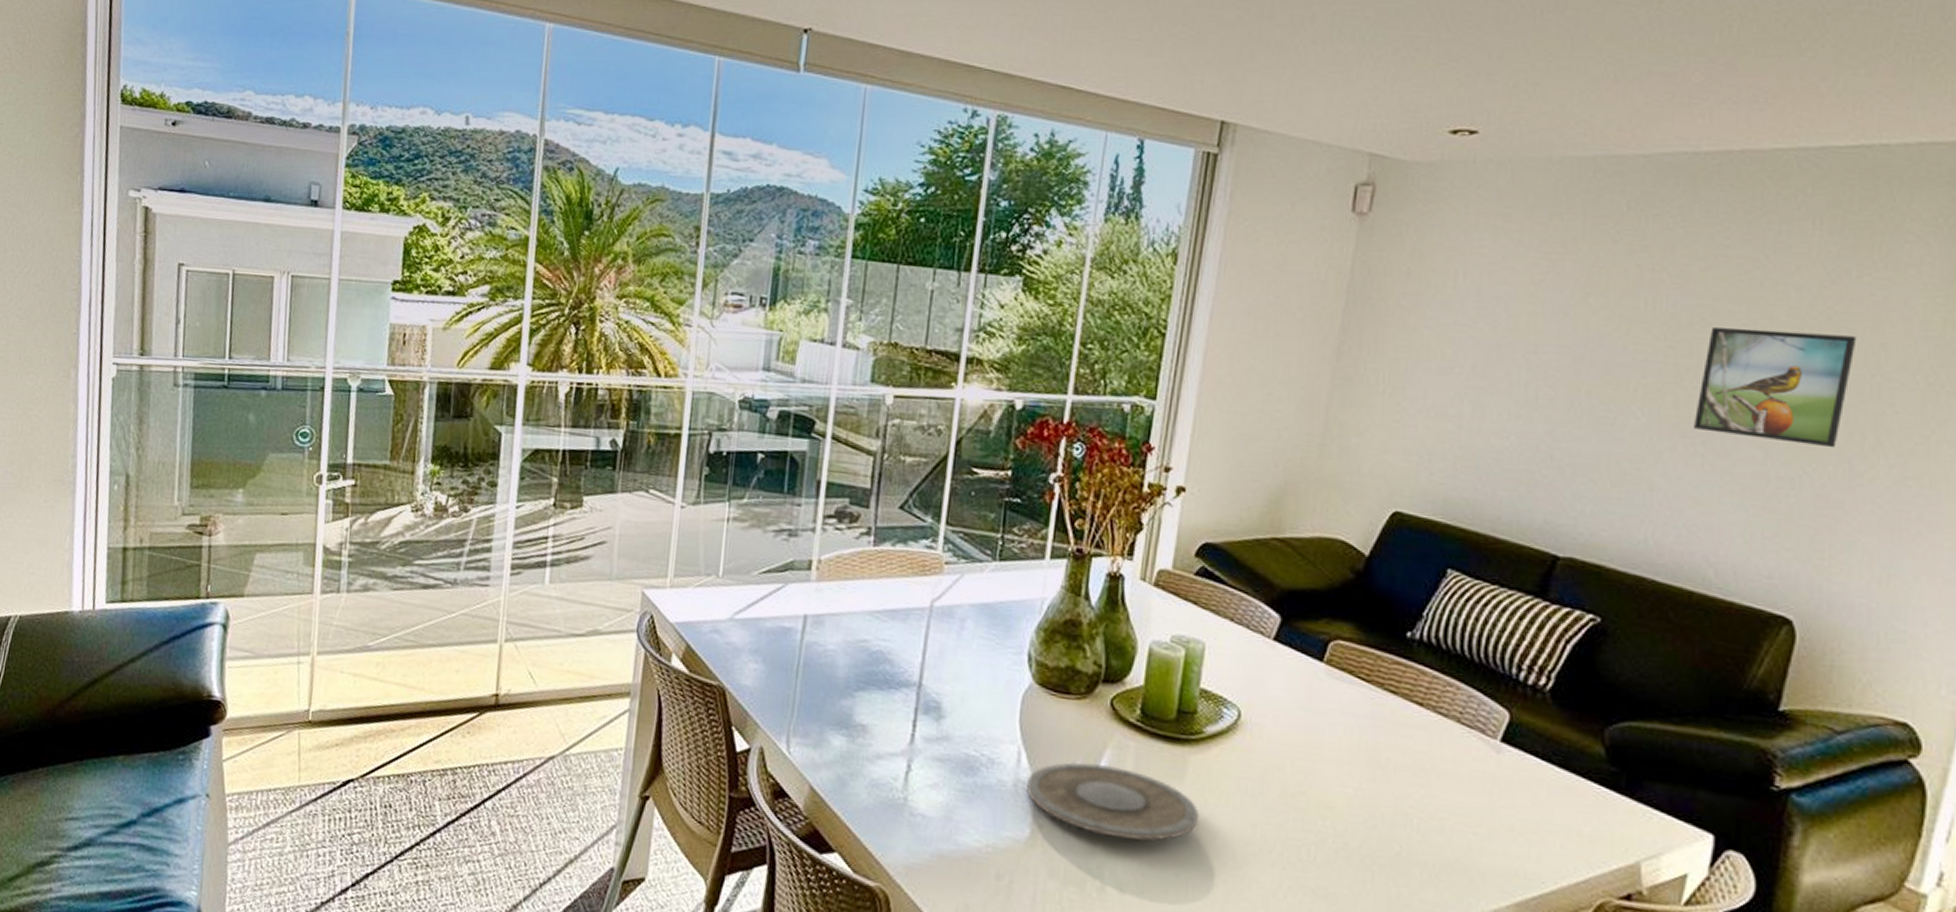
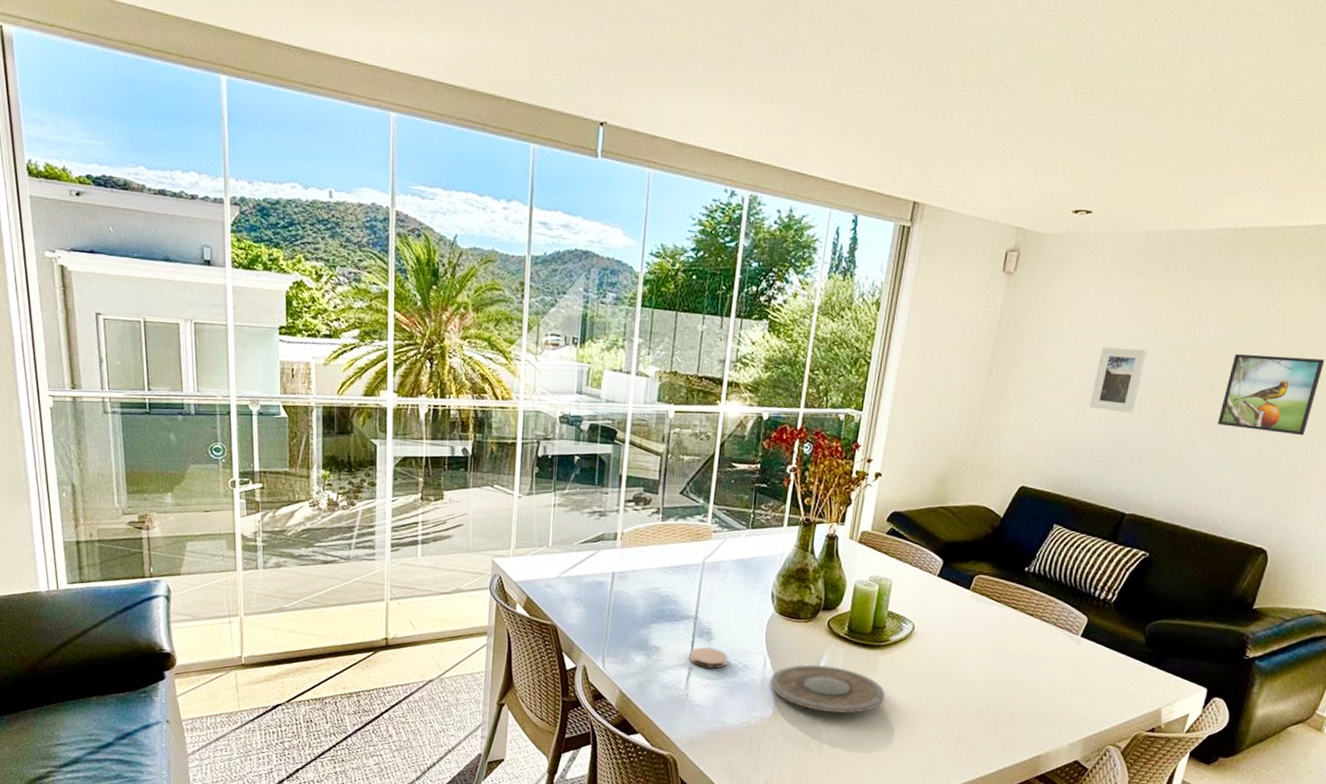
coaster: none [910,728,965,762] -> present [689,647,728,669]
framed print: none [1492,315,1575,410] -> present [1089,347,1148,413]

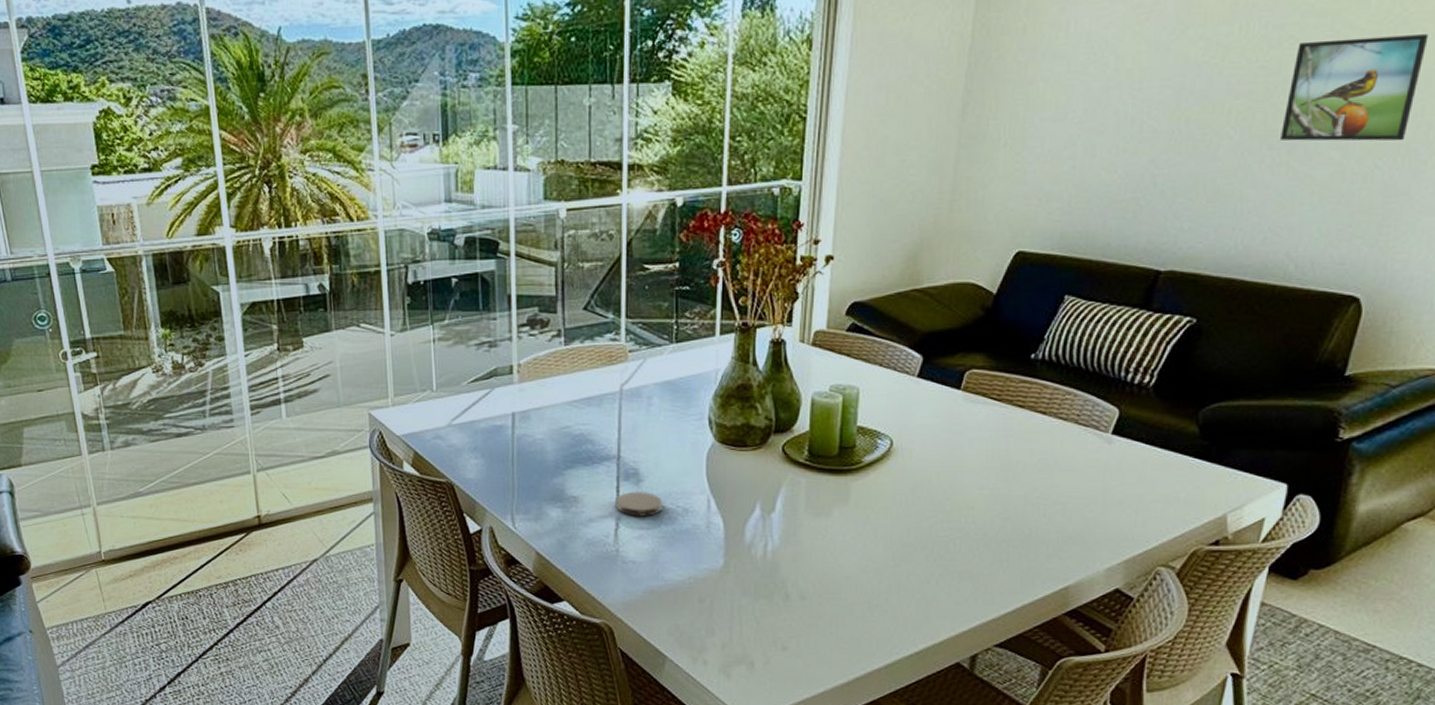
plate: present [770,664,885,713] -> none [718,499,863,555]
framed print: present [1089,347,1148,413] -> none [1102,54,1176,140]

